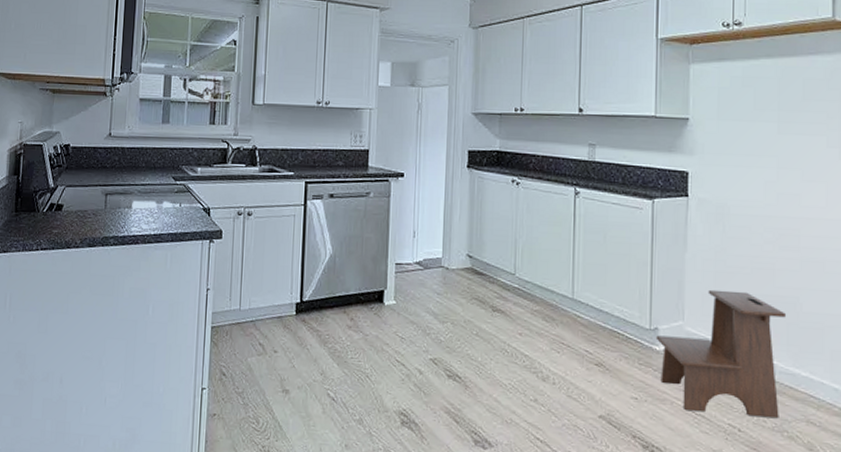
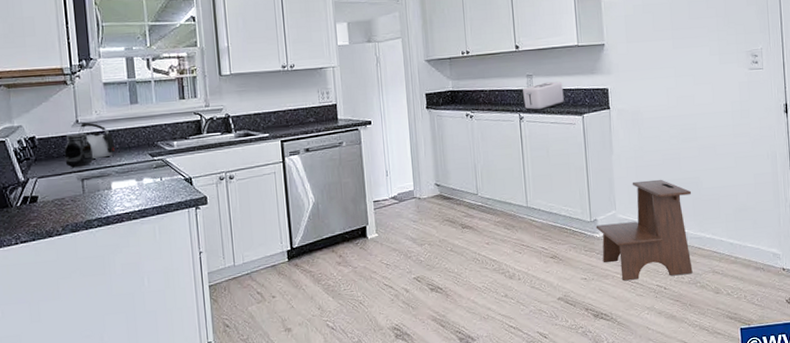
jar: none [93,146,120,181] -> present [64,133,93,168]
kettle: none [109,136,142,175] -> present [78,122,116,159]
toaster: none [582,154,632,188] -> present [523,81,564,112]

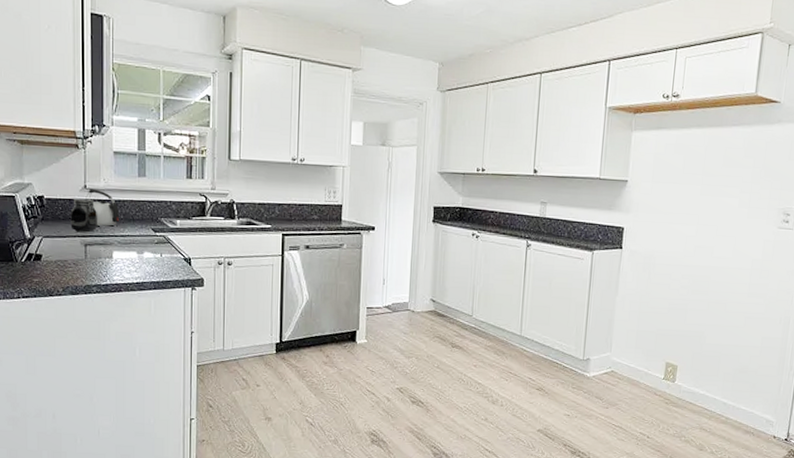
toaster: present [523,81,564,112] -> none [533,211,577,241]
step stool: present [595,179,693,280] -> none [587,326,693,427]

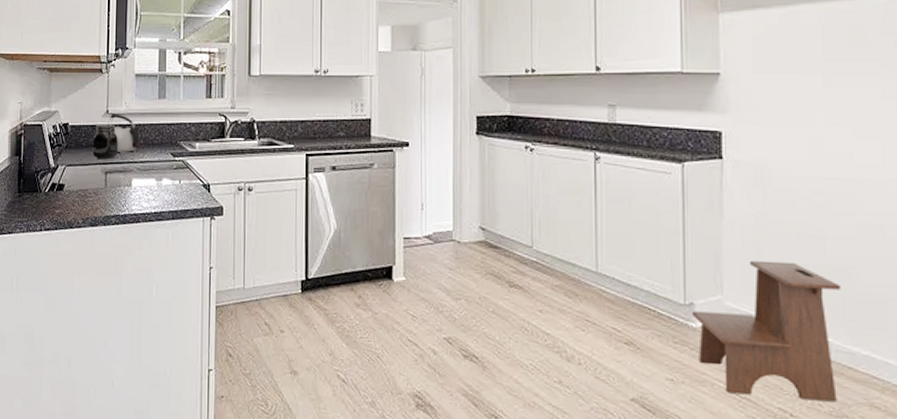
step stool: none [587,326,693,427] -> present [691,260,842,403]

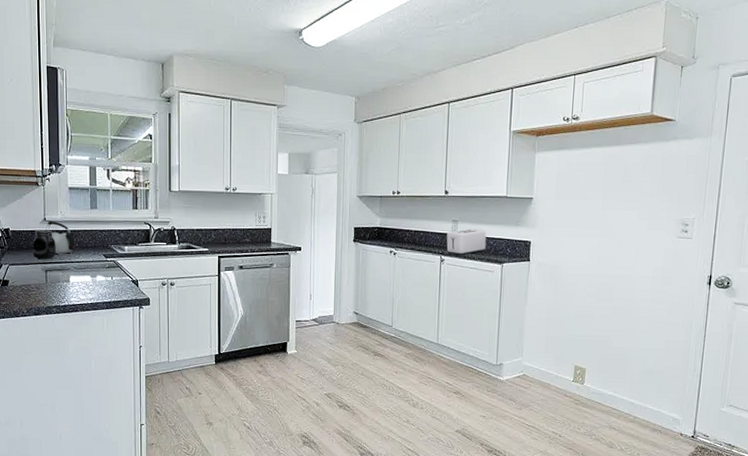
toaster: none [602,115,657,152] -> present [446,228,487,256]
step stool: present [691,260,842,403] -> none [500,333,600,426]

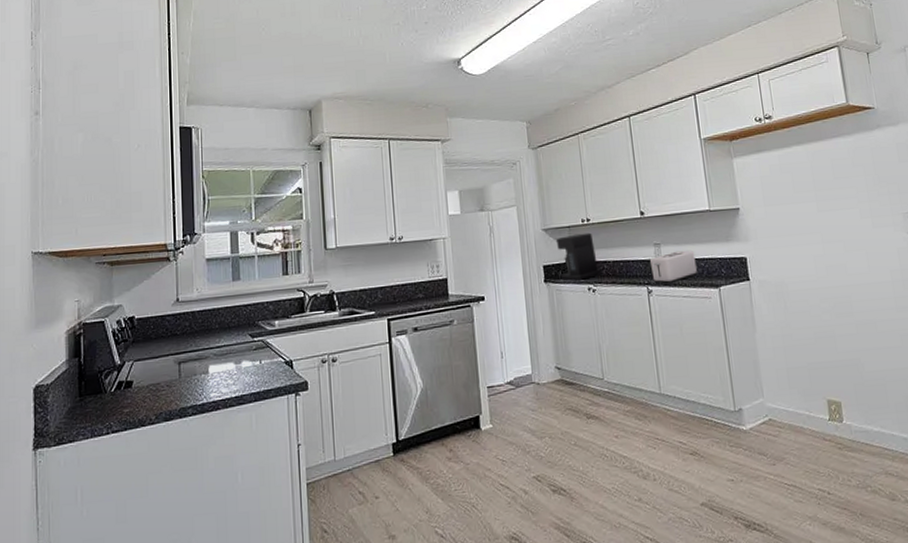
jar: present [32,229,56,260] -> none [162,312,191,350]
kettle: present [45,221,75,254] -> none [178,300,215,340]
coffee maker: none [368,203,402,245] -> present [557,232,600,282]

